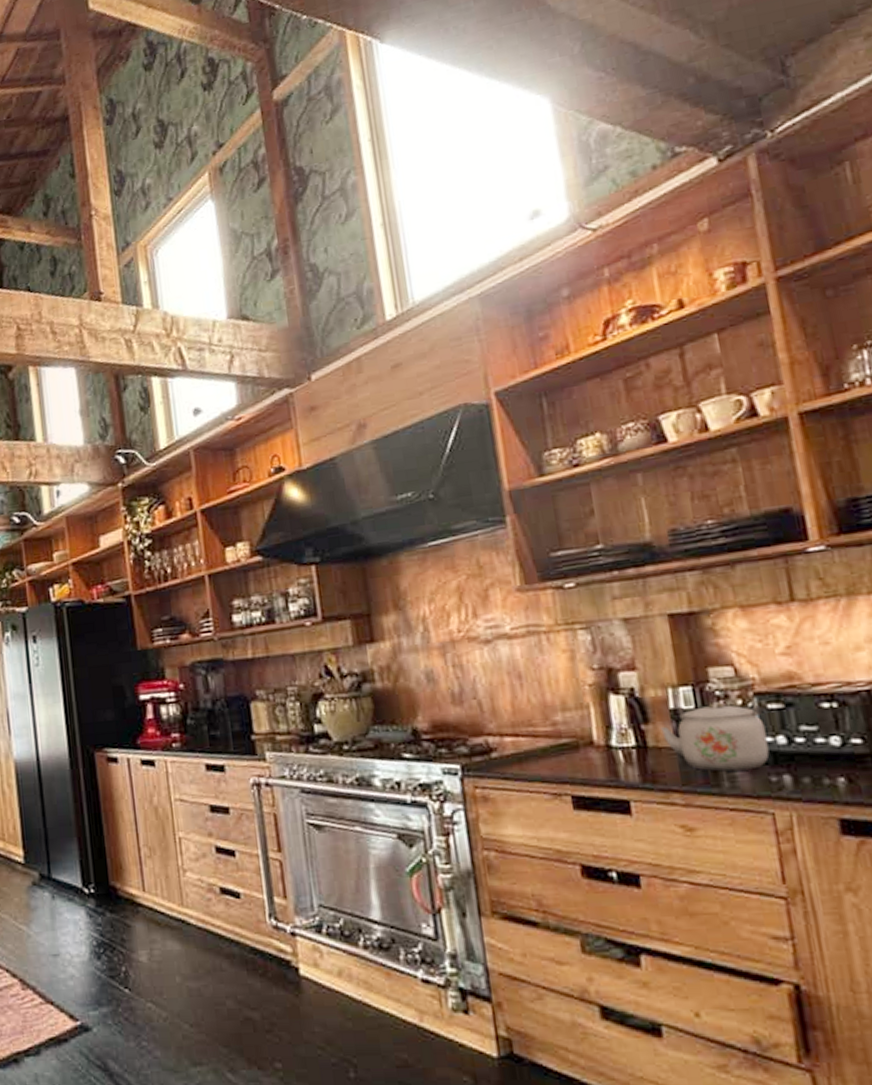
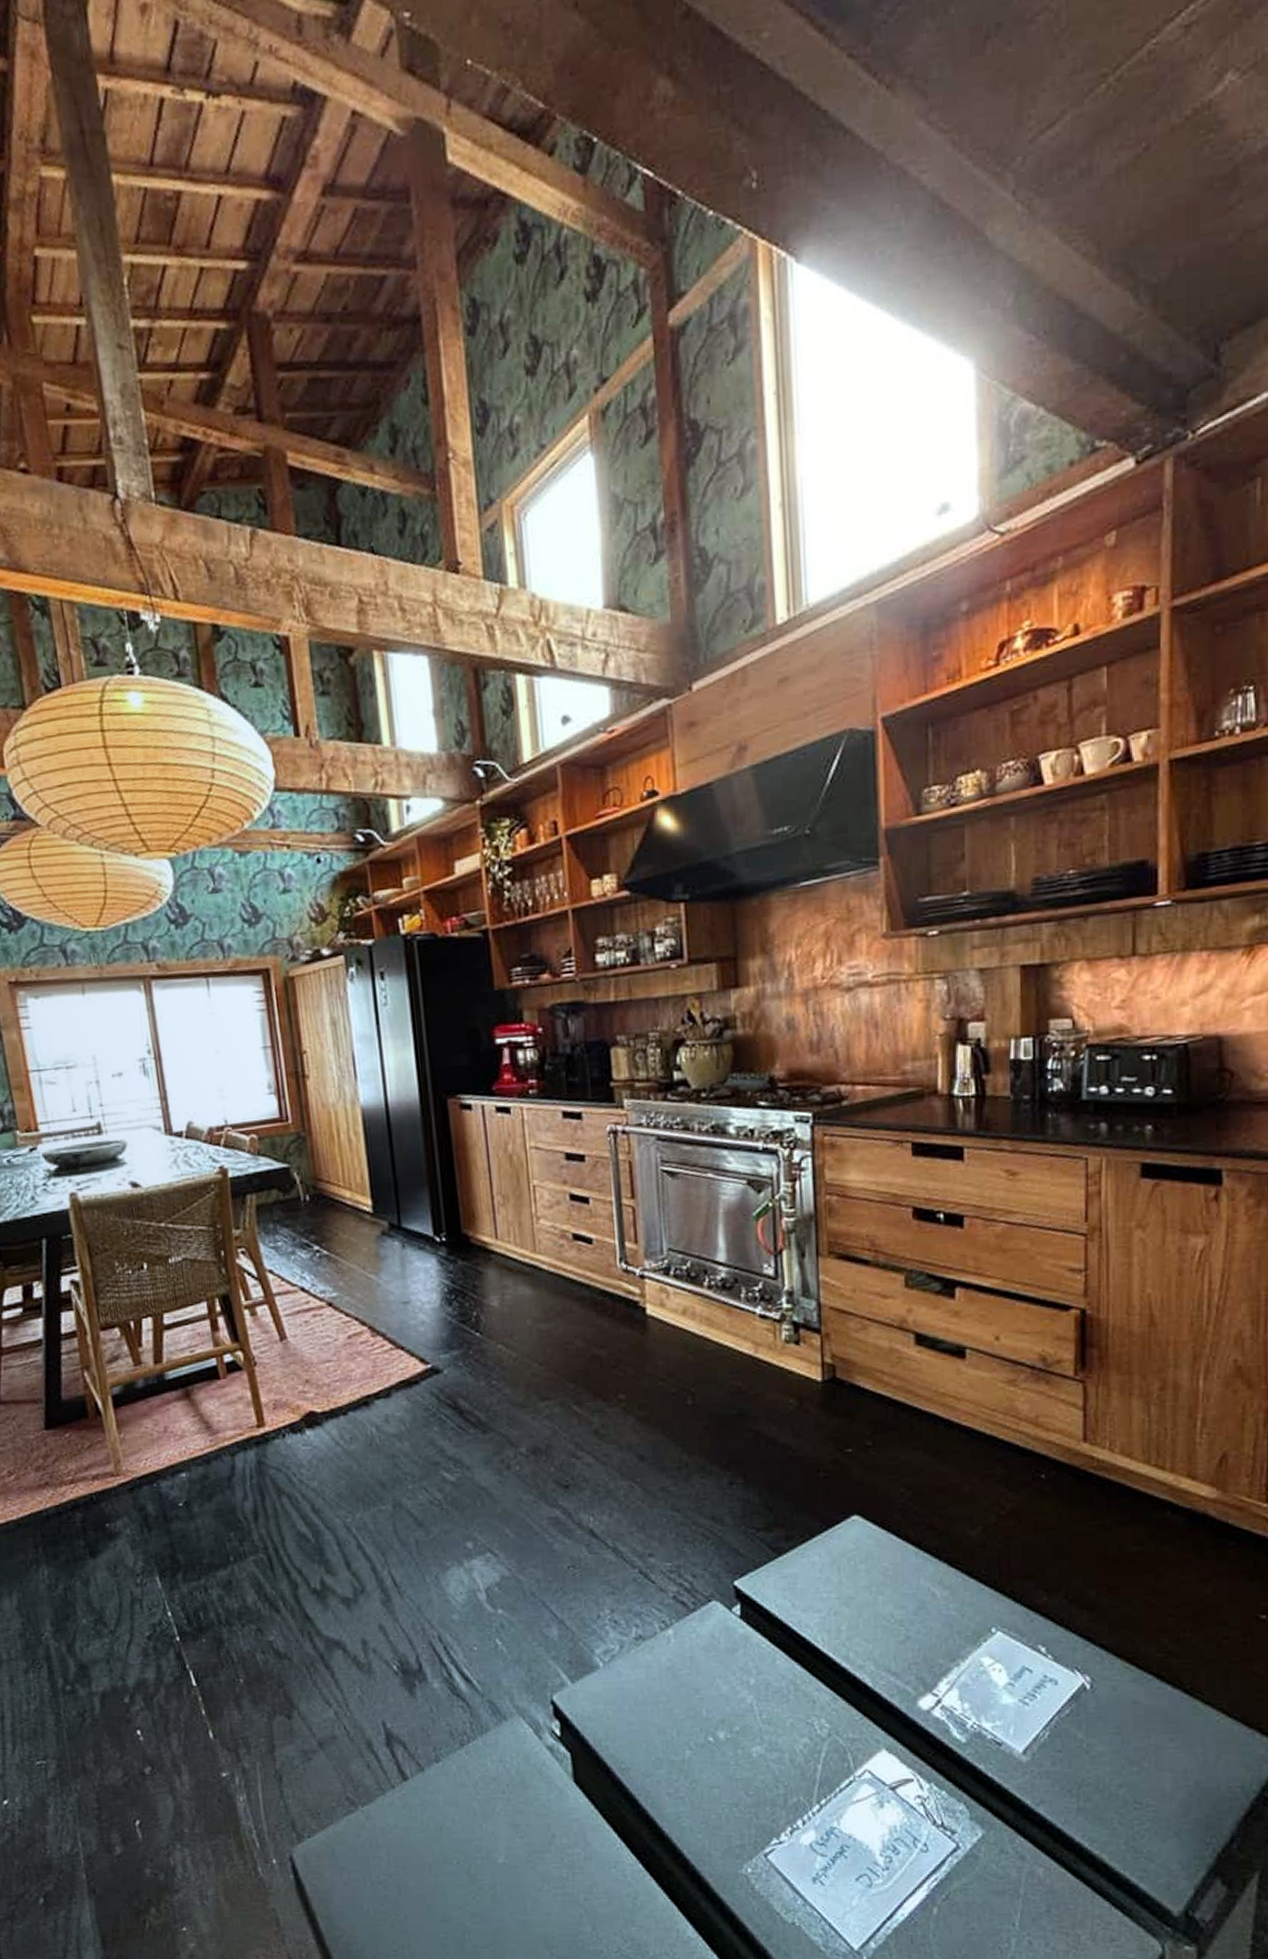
kettle: present [660,702,770,772] -> none [999,1053,1092,1120]

